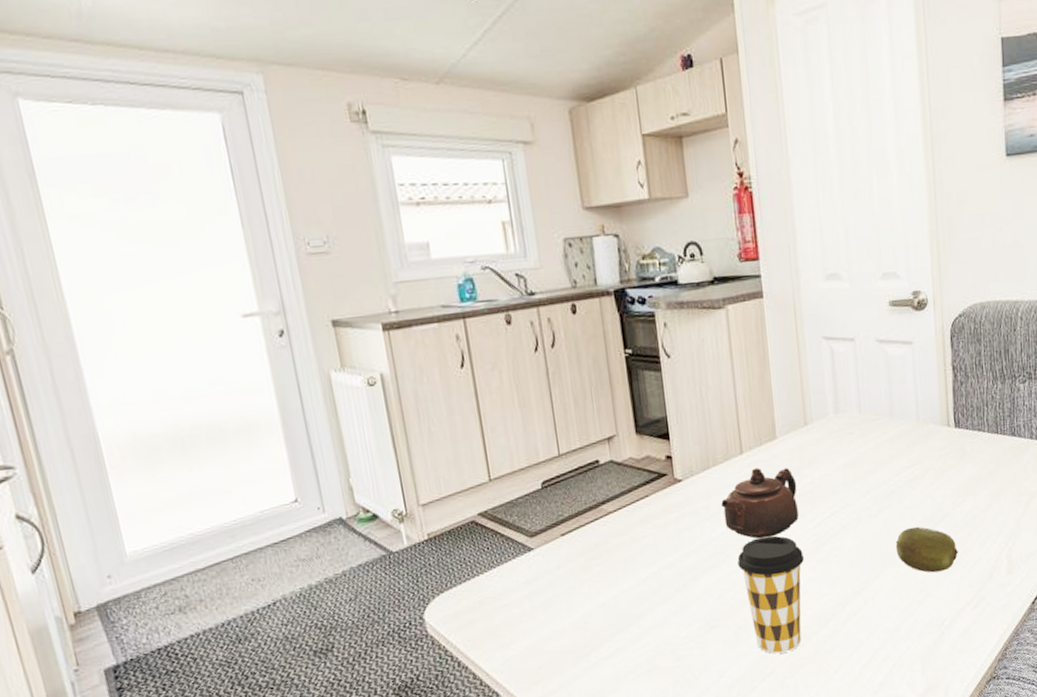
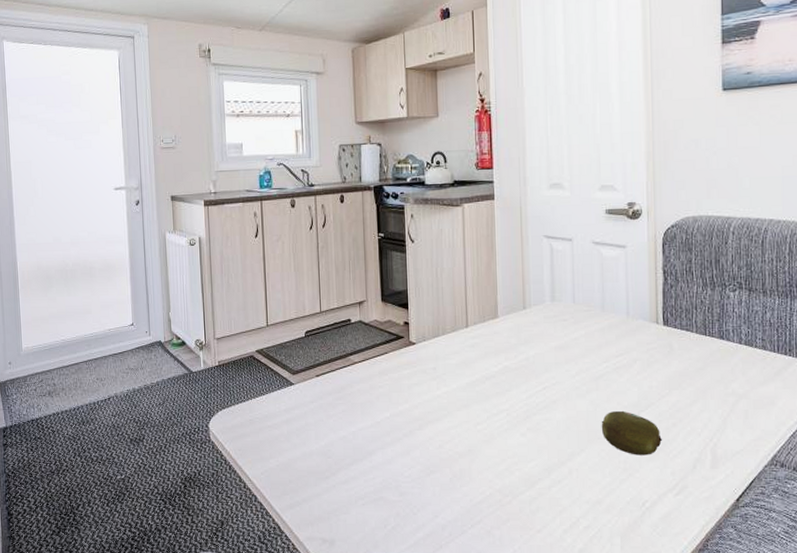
teapot: present [721,468,799,539] -> none [447,340,513,402]
coffee cup: present [737,535,804,654] -> none [457,400,515,505]

